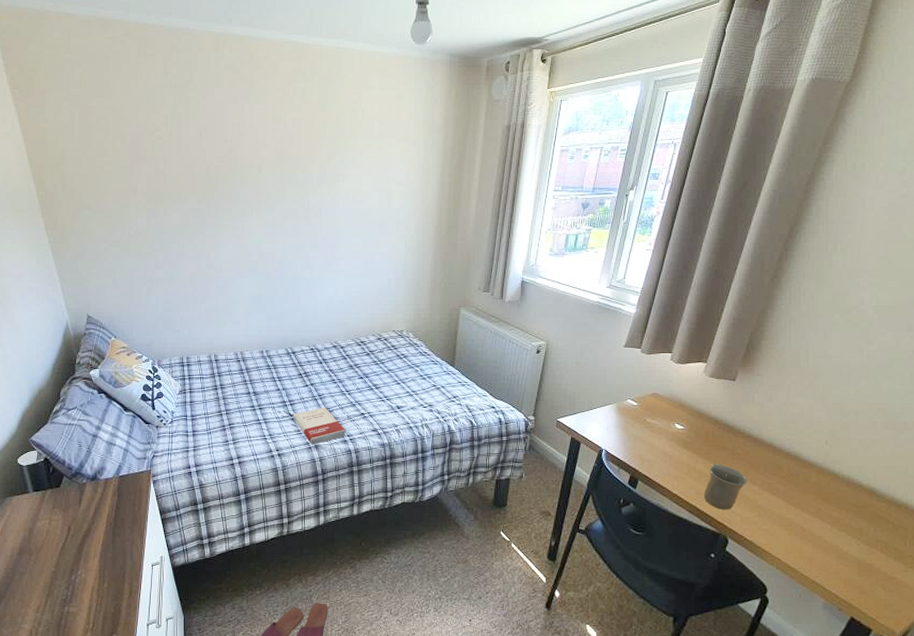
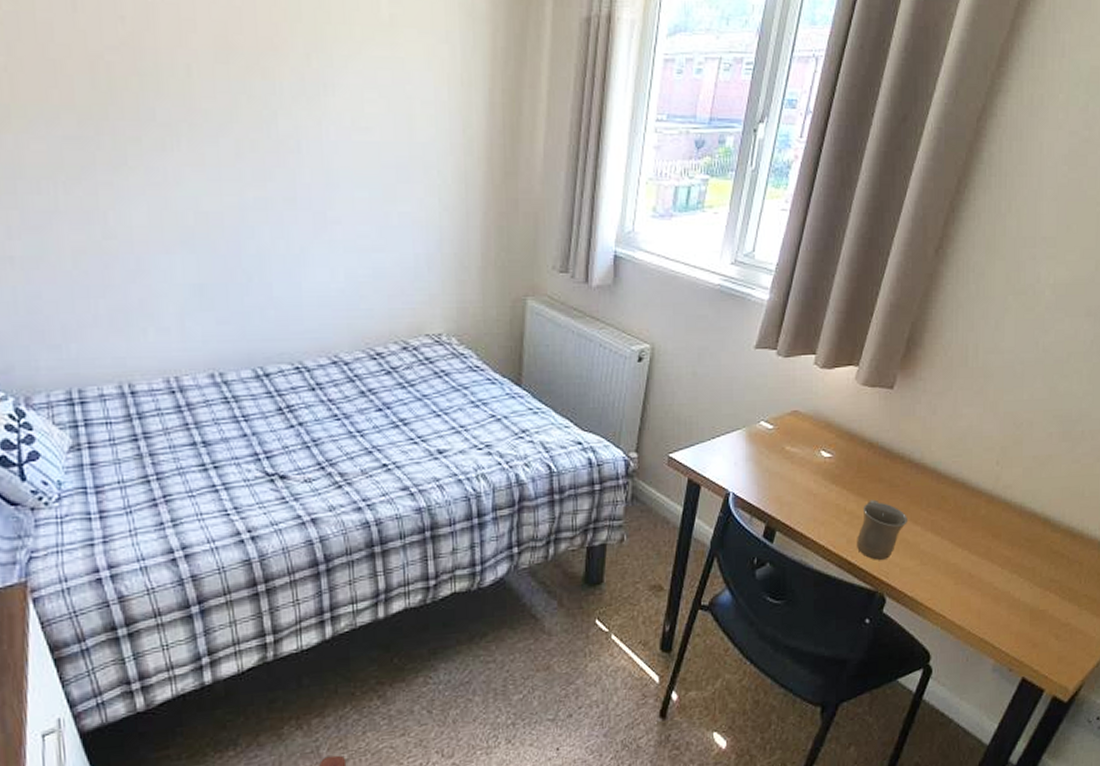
book: present [292,407,345,445] -> none [271,458,359,519]

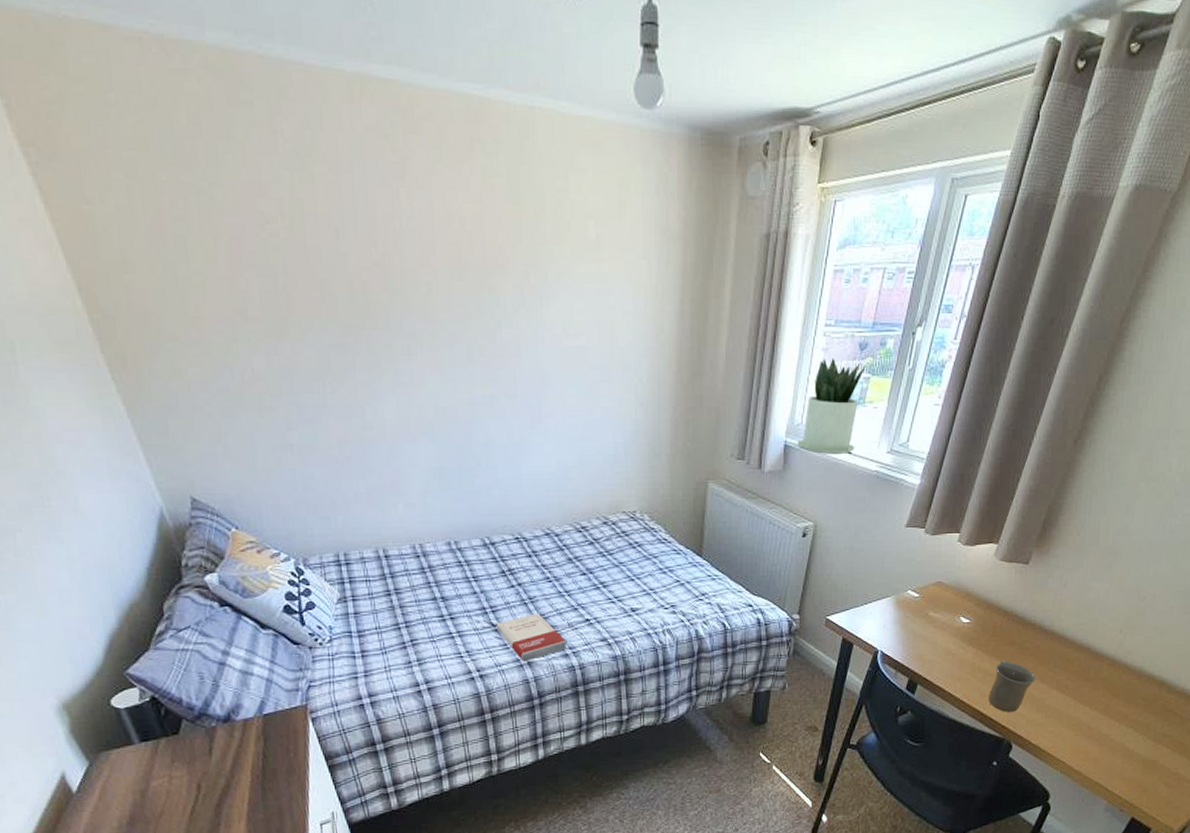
book: none [271,458,359,519] -> present [496,613,566,662]
planter: none [629,156,704,267] -> present [797,357,866,455]

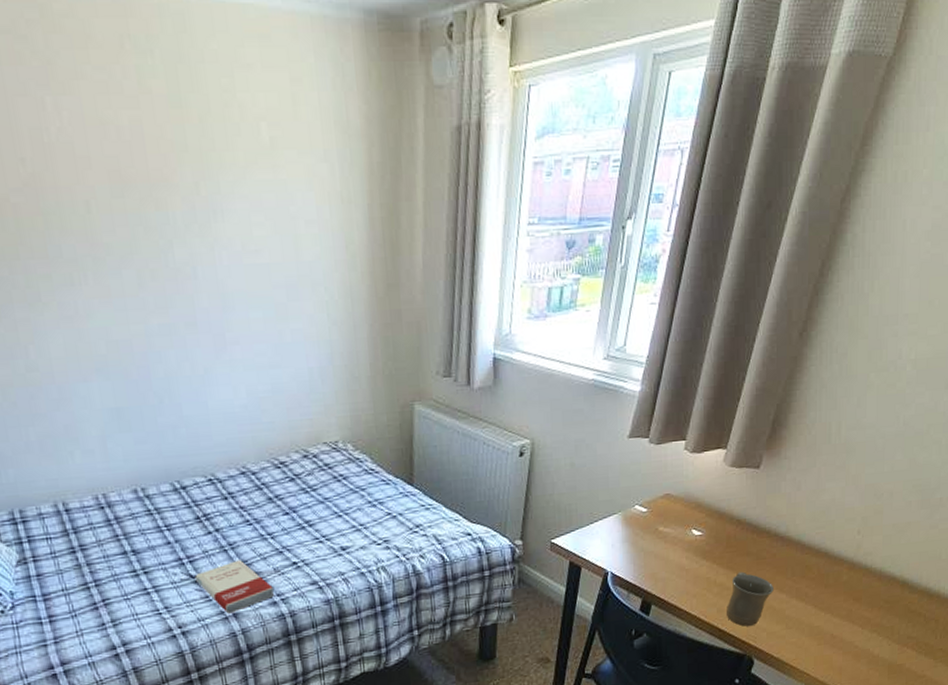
planter: present [797,357,866,455] -> none [507,259,575,366]

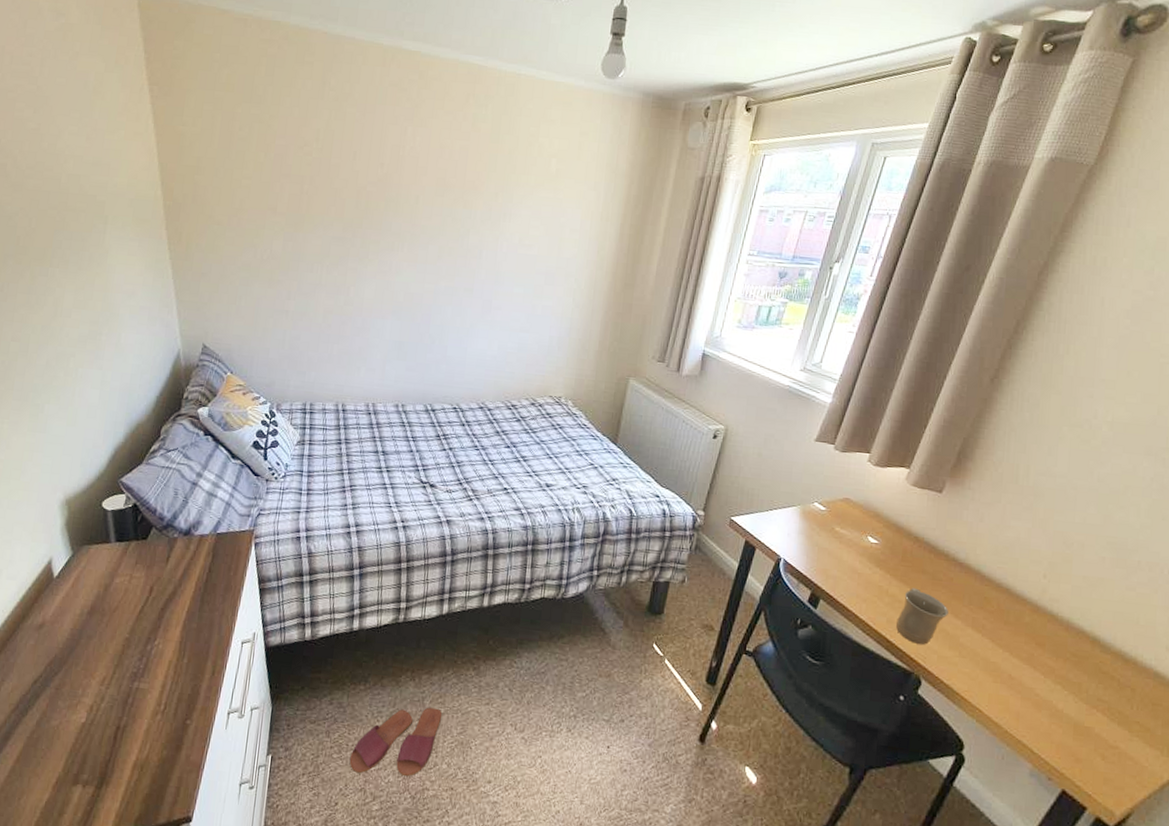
book: present [195,560,274,614] -> none [424,476,484,520]

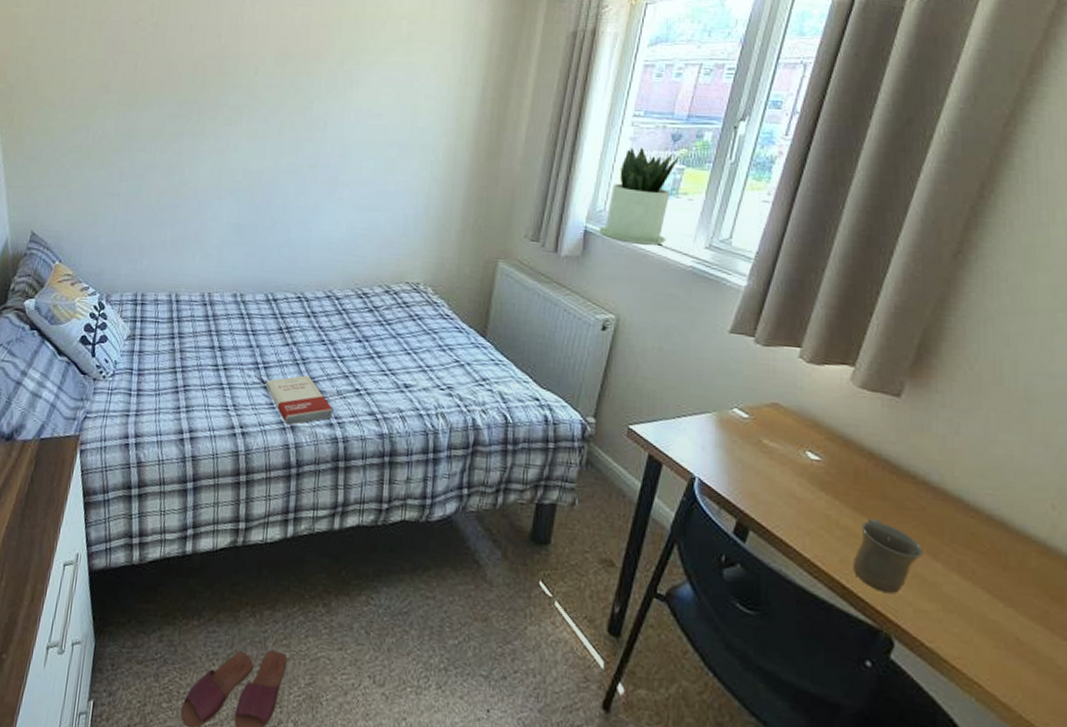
book: none [424,476,484,520] -> present [265,375,333,425]
planter: none [715,282,784,368] -> present [599,147,680,246]

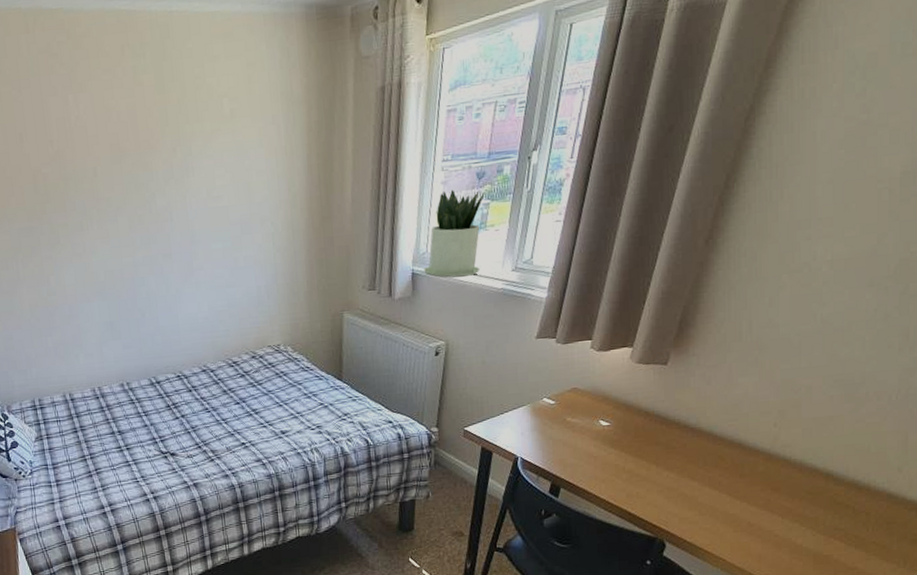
book: present [265,375,333,425] -> none [165,440,226,483]
mug: present [854,518,923,594] -> none [636,460,685,511]

